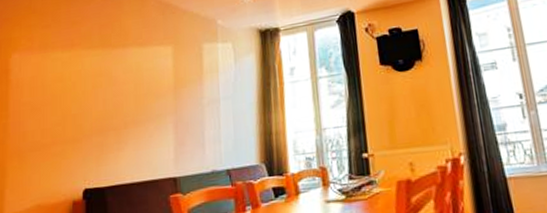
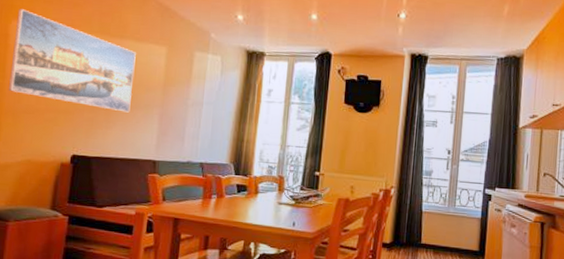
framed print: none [13,39,142,131] -> present [9,9,136,113]

